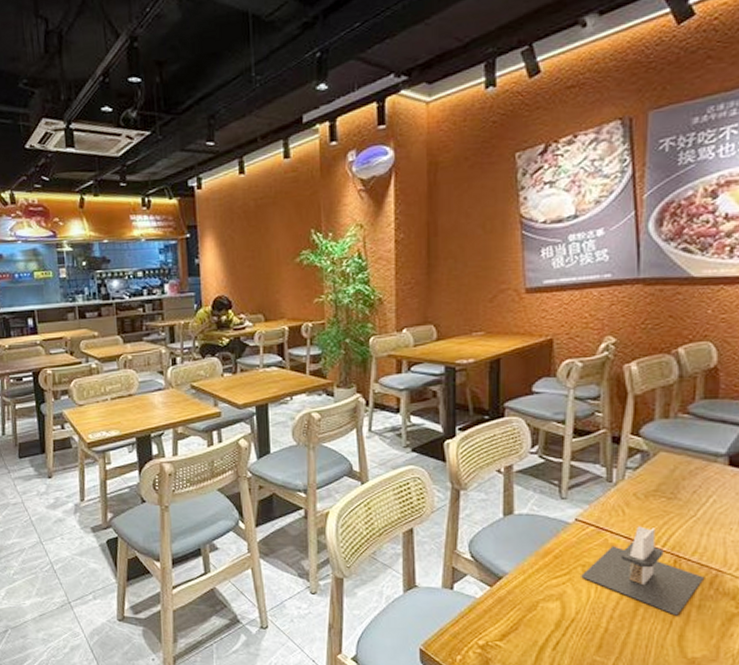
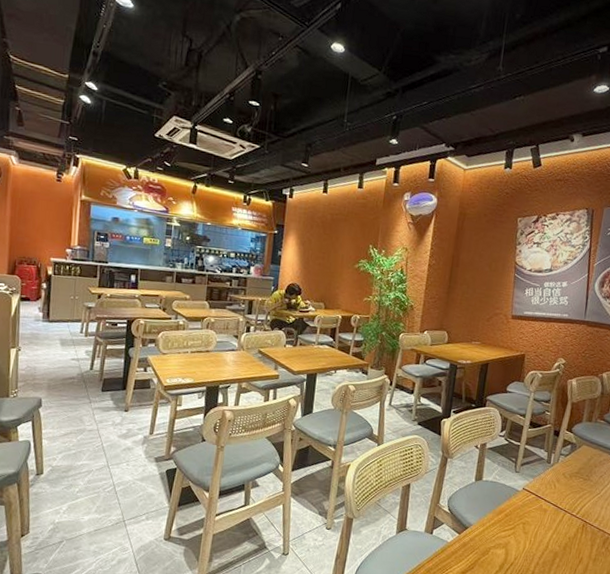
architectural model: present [581,526,703,616] -> none [521,497,600,566]

